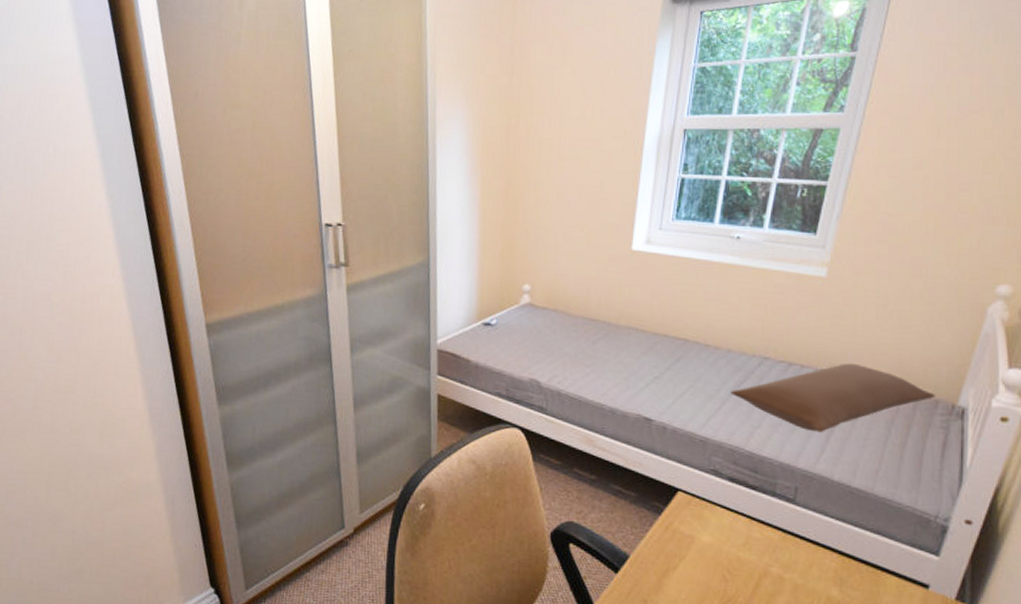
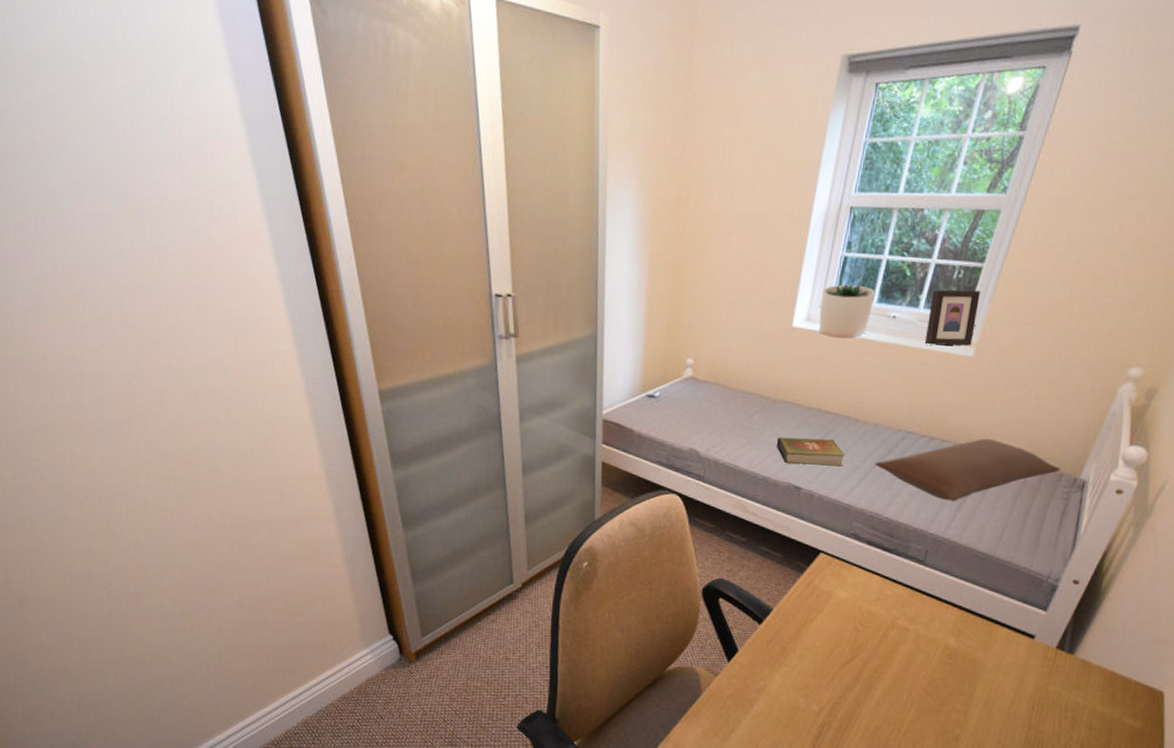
book: none [622,365,698,396] -> present [776,437,846,467]
planter: none [659,206,716,262] -> present [818,284,875,339]
picture frame: none [773,208,827,266] -> present [924,289,980,346]

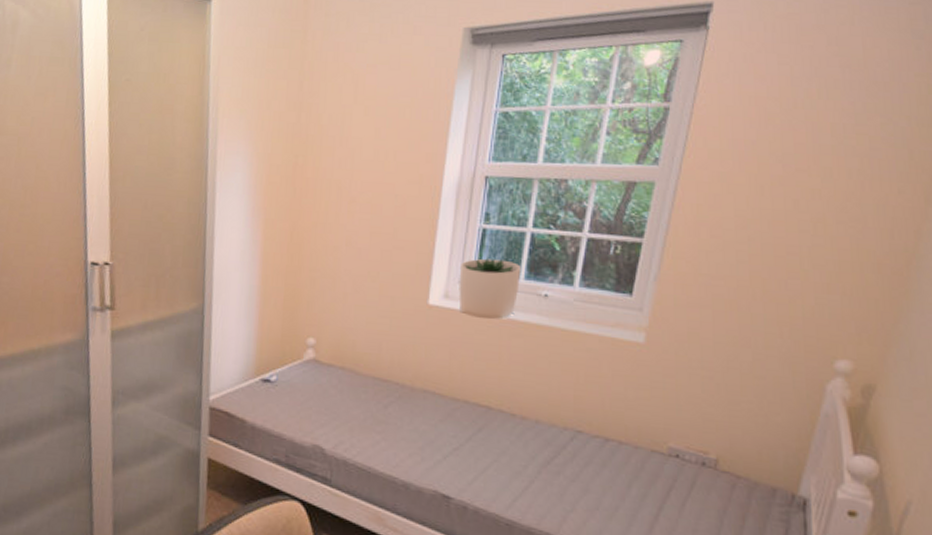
book: present [776,437,846,467] -> none [417,433,503,472]
pillow: present [875,438,1062,501] -> none [539,441,774,520]
picture frame: present [924,289,980,346] -> none [584,266,644,331]

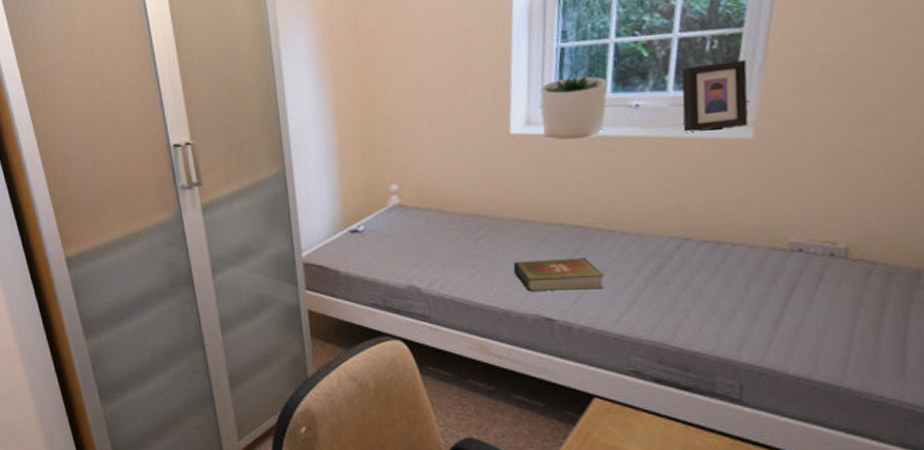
book: none [417,433,503,472] -> present [513,257,605,291]
picture frame: none [584,266,644,331] -> present [681,60,748,132]

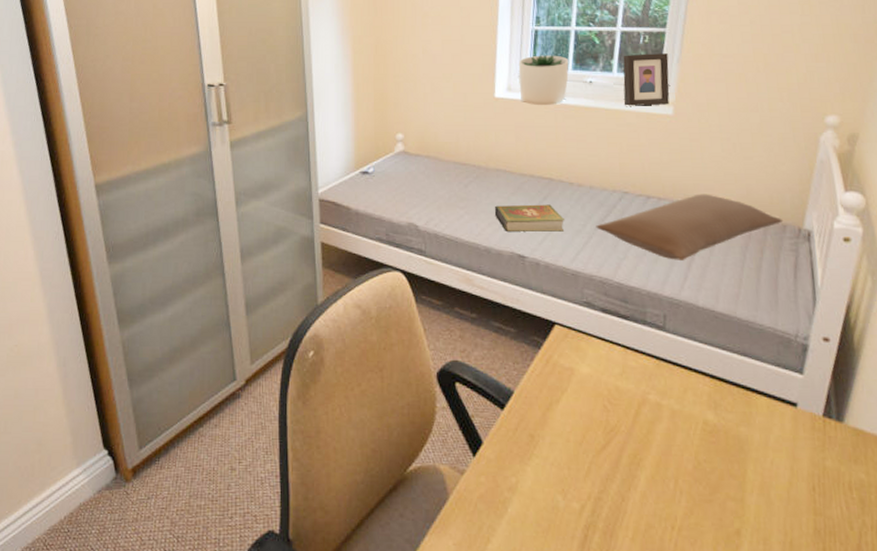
pillow: none [646,235,917,319] -> present [596,194,784,260]

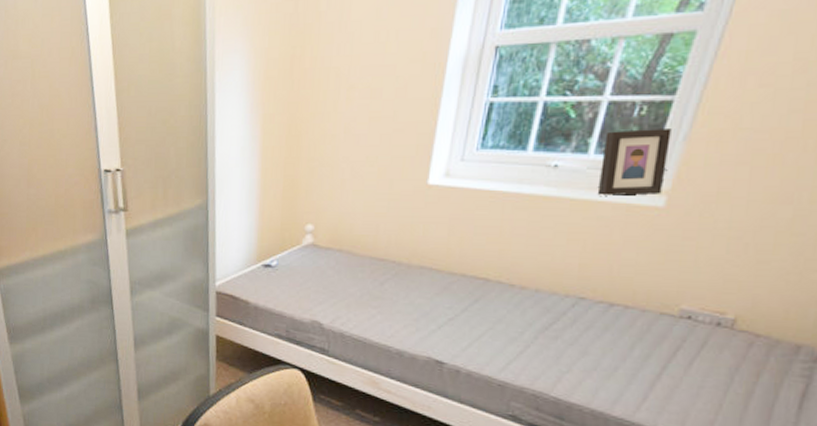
book: present [494,204,565,232] -> none [412,306,499,339]
planter: present [518,55,569,106] -> none [459,133,530,195]
pillow: present [596,194,784,260] -> none [536,303,799,379]

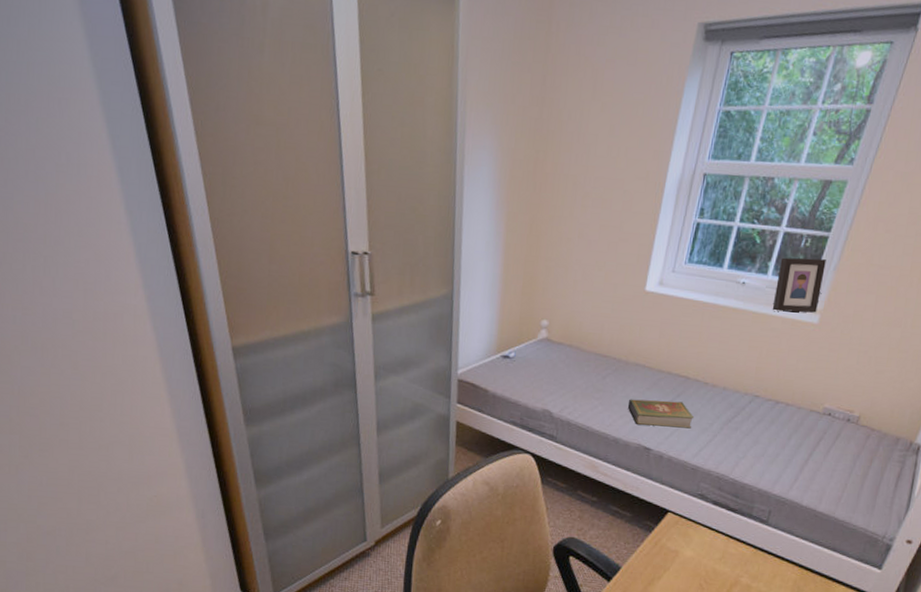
book: none [412,306,499,339] -> present [627,399,695,429]

